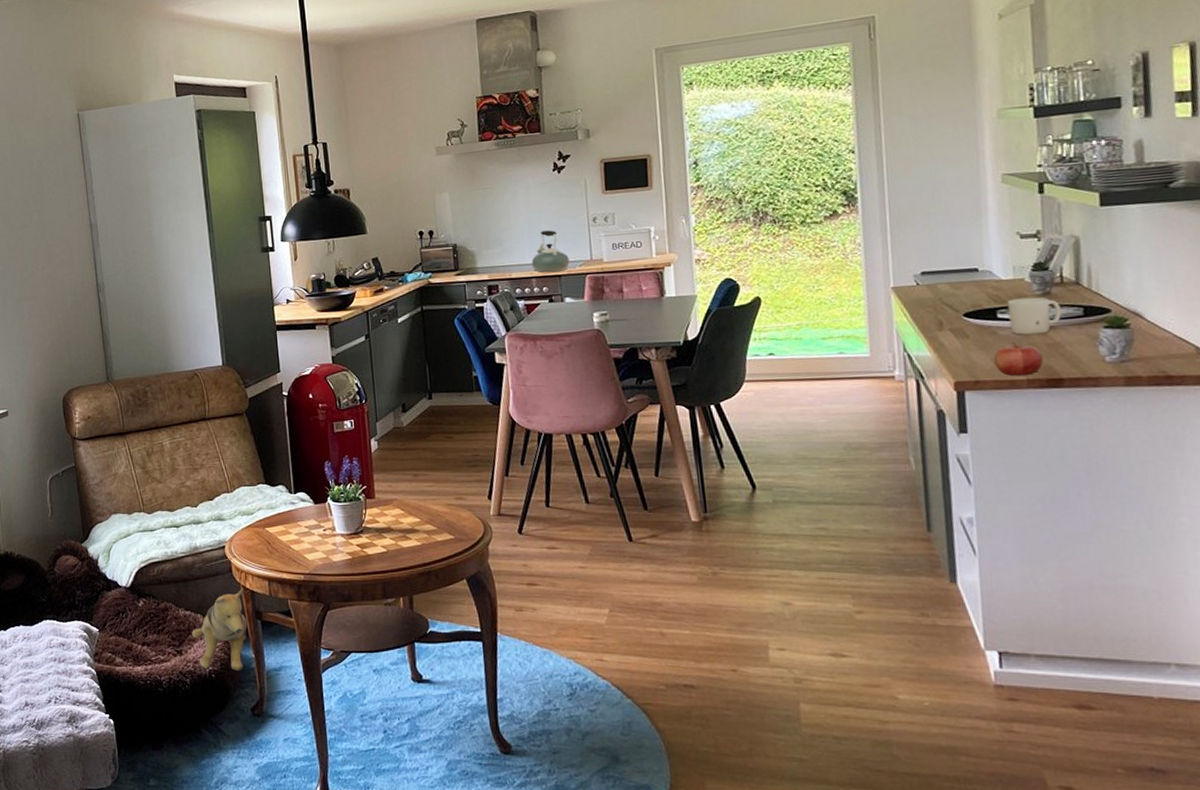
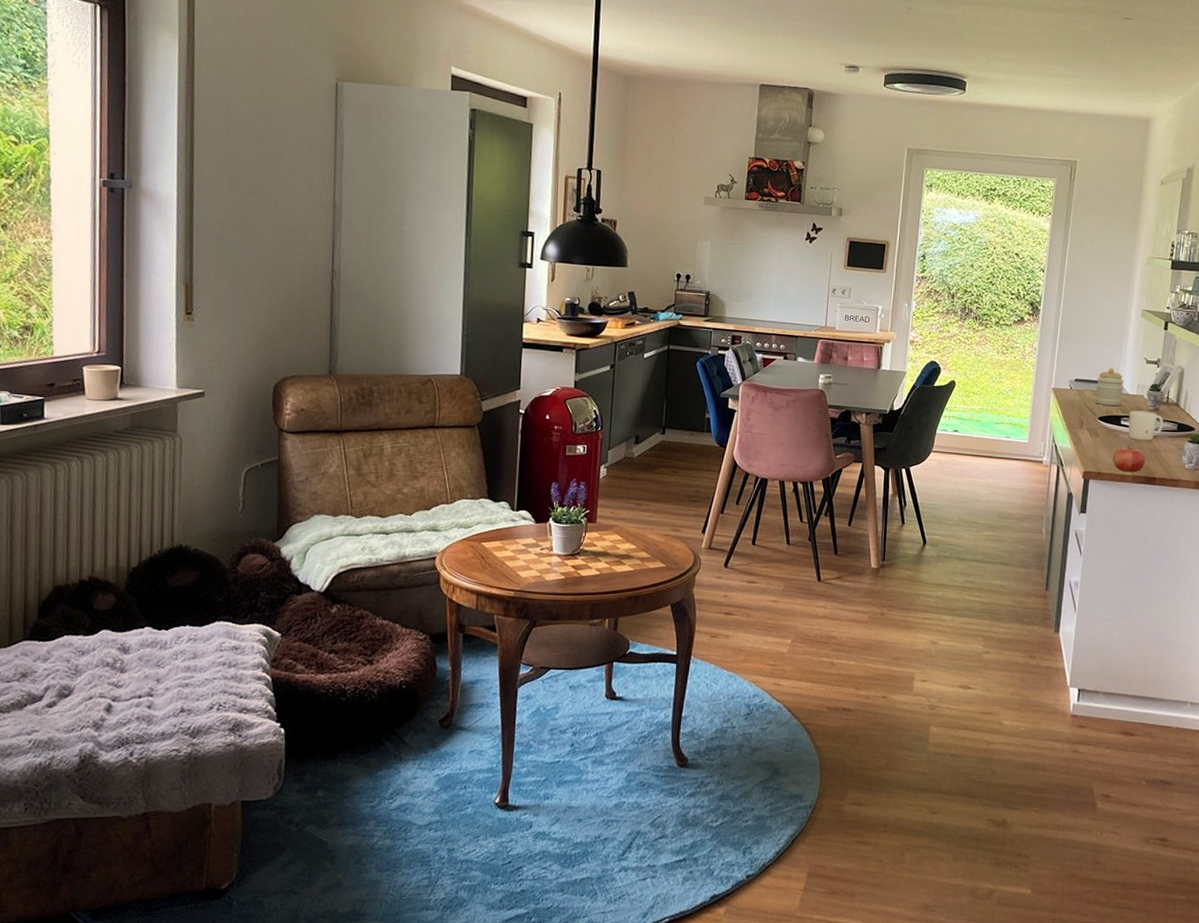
plush toy: present [192,587,248,672] -> none [387,599,451,684]
kettle: present [531,230,570,274] -> none [774,293,807,333]
jar: none [951,251,995,298] -> present [1095,368,1124,406]

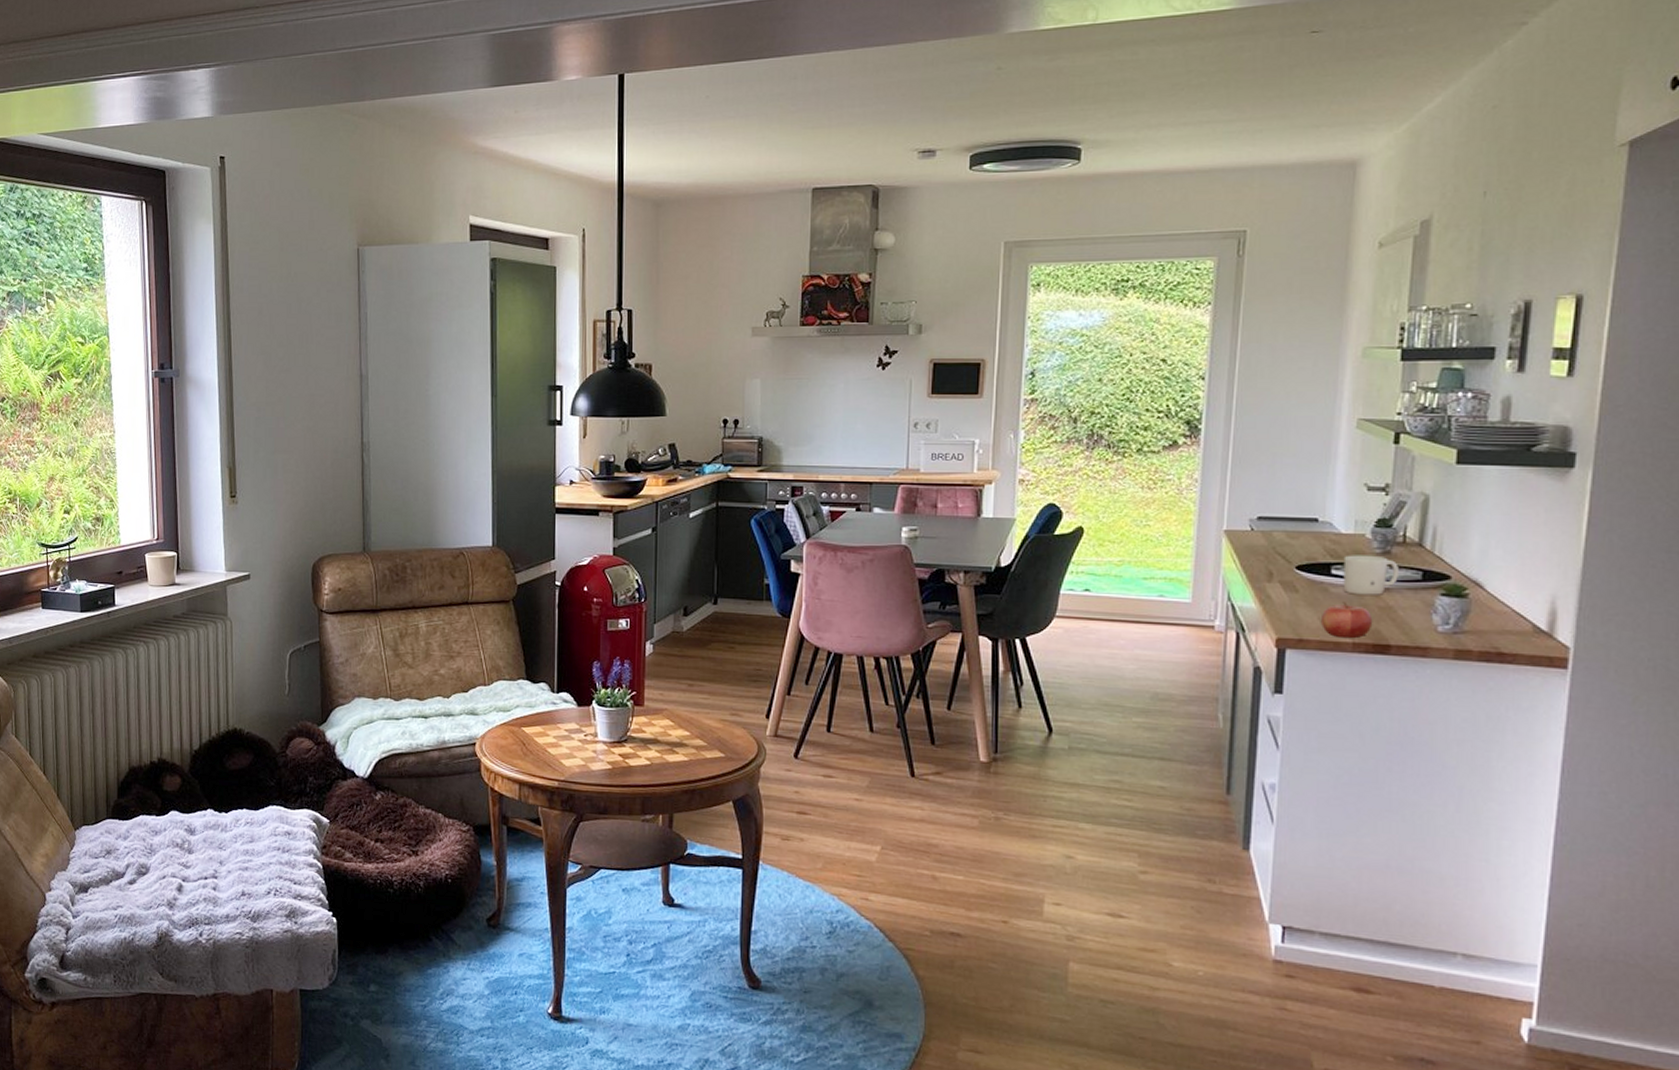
jar: present [1095,368,1124,406] -> none [1289,499,1334,550]

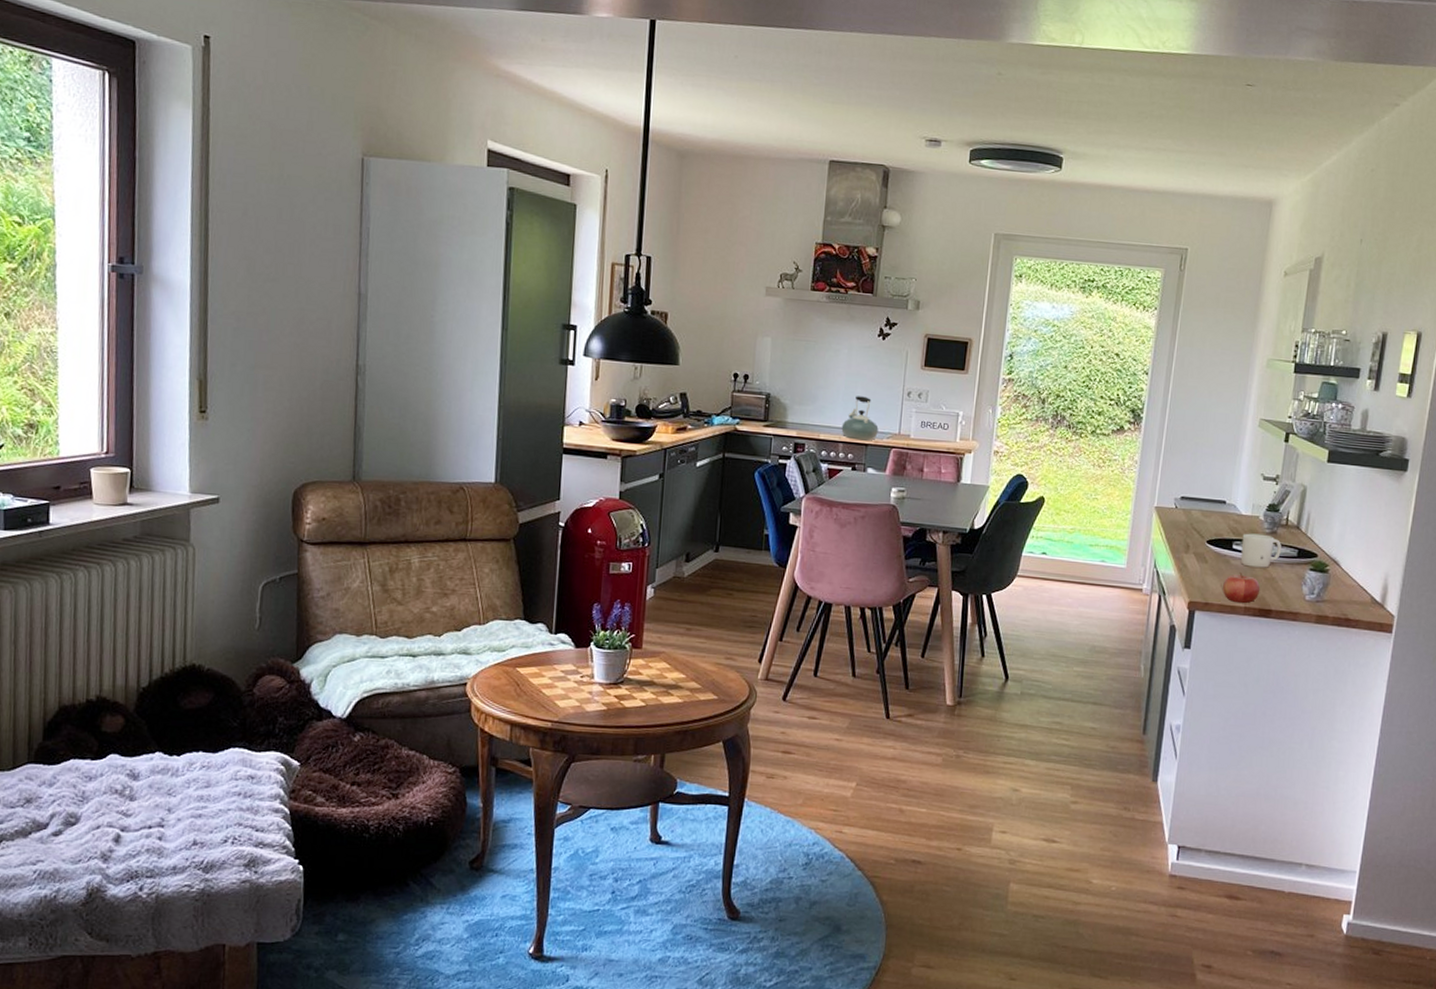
kettle: none [842,432,883,479] -> present [841,396,879,441]

